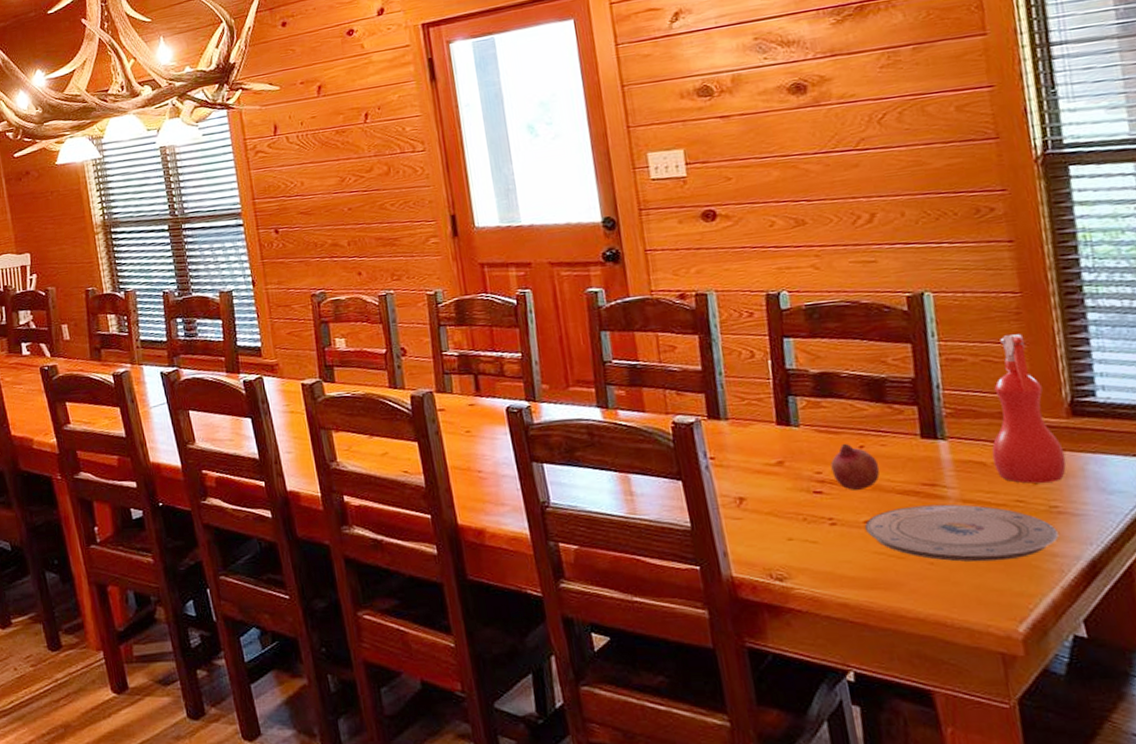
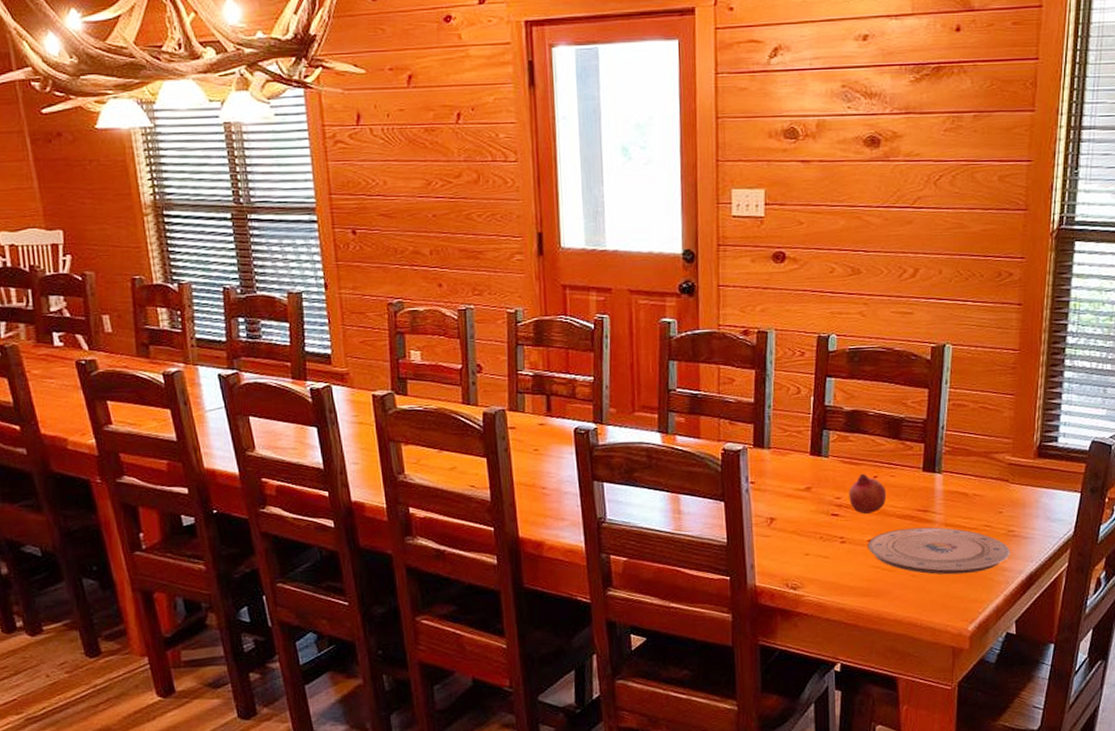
spray bottle: present [992,334,1067,484] -> none [974,386,1027,512]

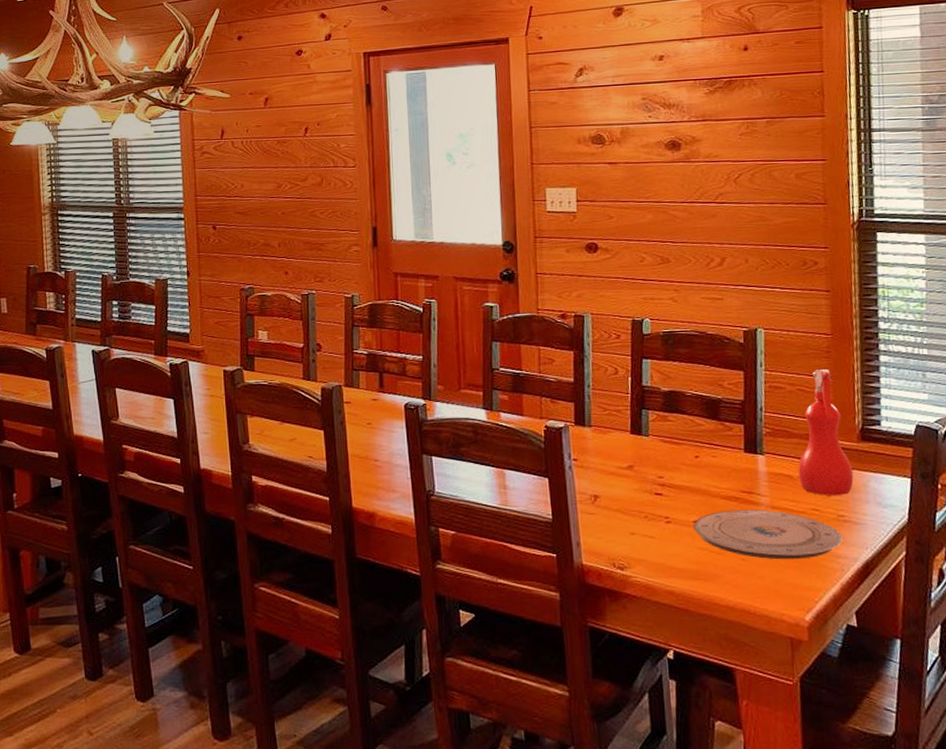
fruit: present [849,473,887,514] -> none [671,453,710,494]
spray bottle: none [974,386,1027,512] -> present [798,369,854,495]

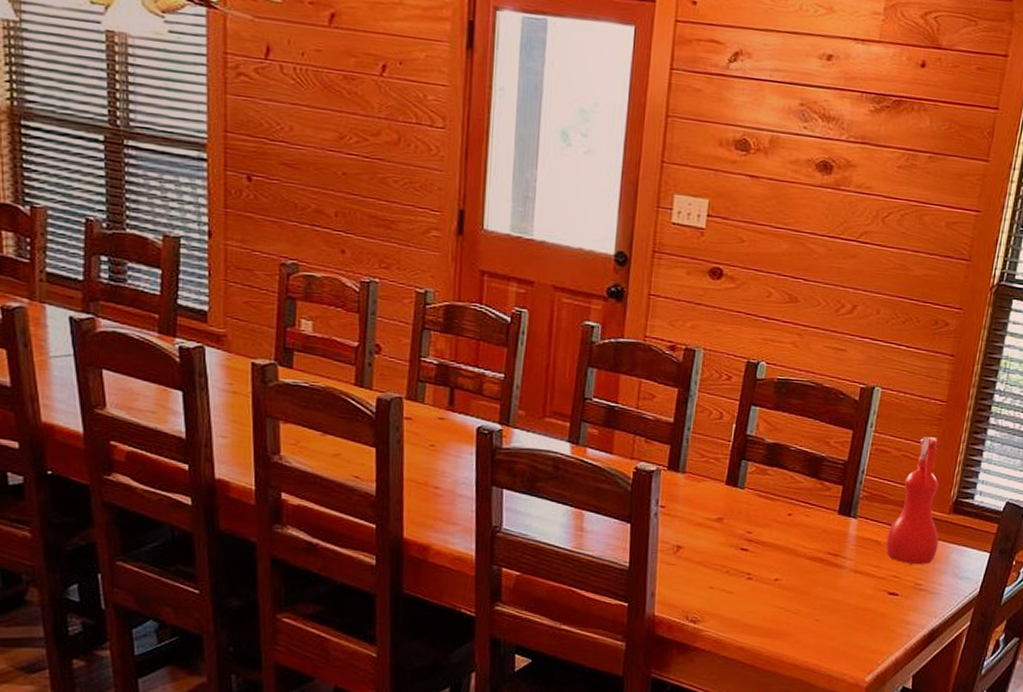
plate: present [694,509,843,560] -> none [774,571,916,624]

